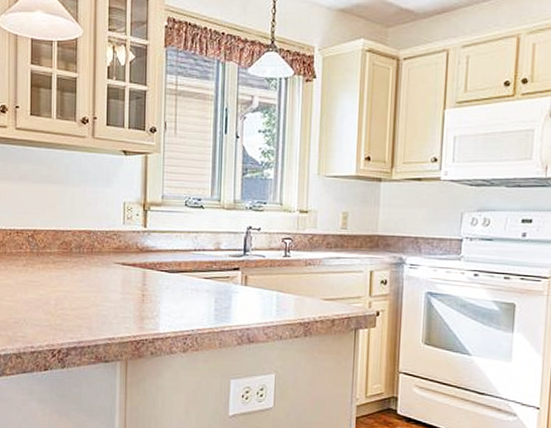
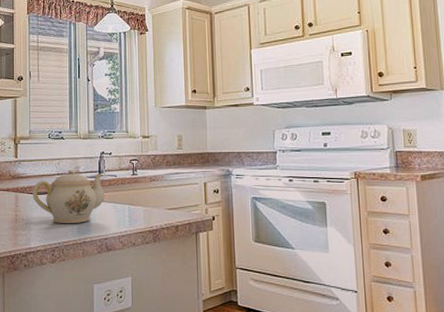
teapot: none [164,246,249,310] -> present [33,170,105,224]

